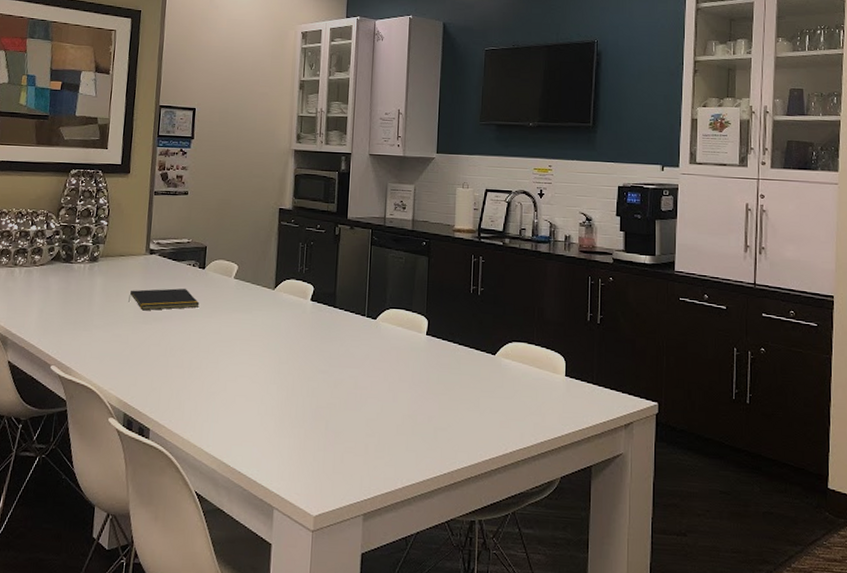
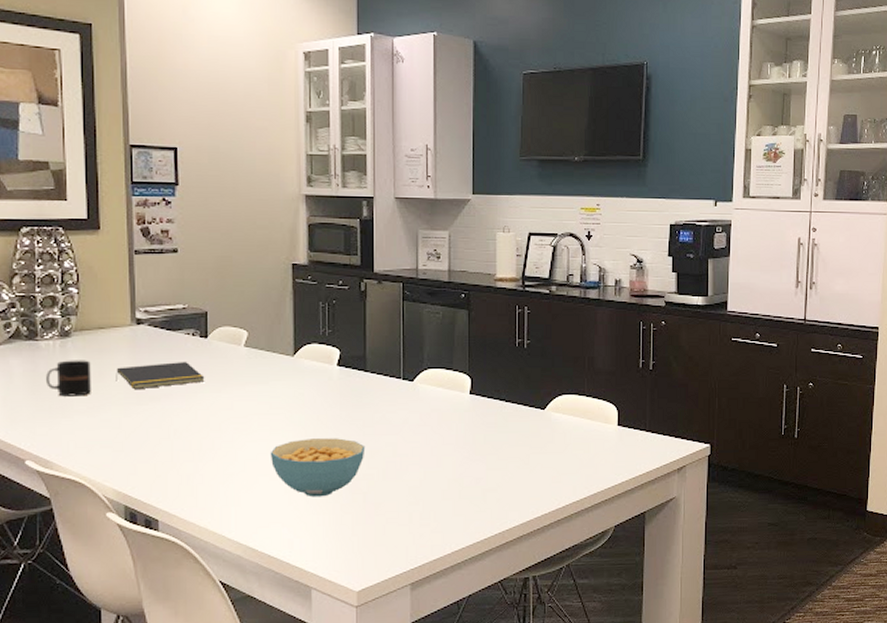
mug: none [75,281,111,313] -> present [46,360,91,397]
cereal bowl: none [247,365,330,421] -> present [270,438,366,497]

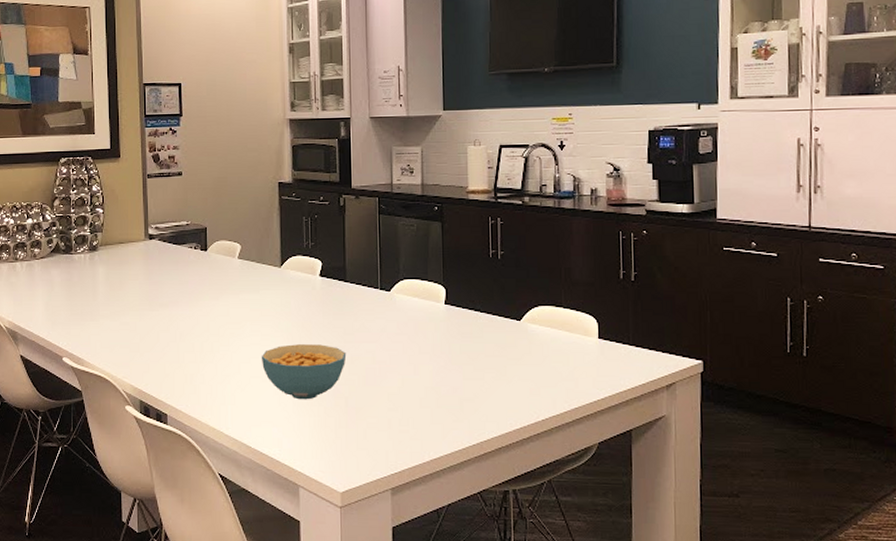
mug: present [46,360,91,397] -> none [79,271,113,303]
notepad: present [116,361,205,390] -> none [133,271,205,297]

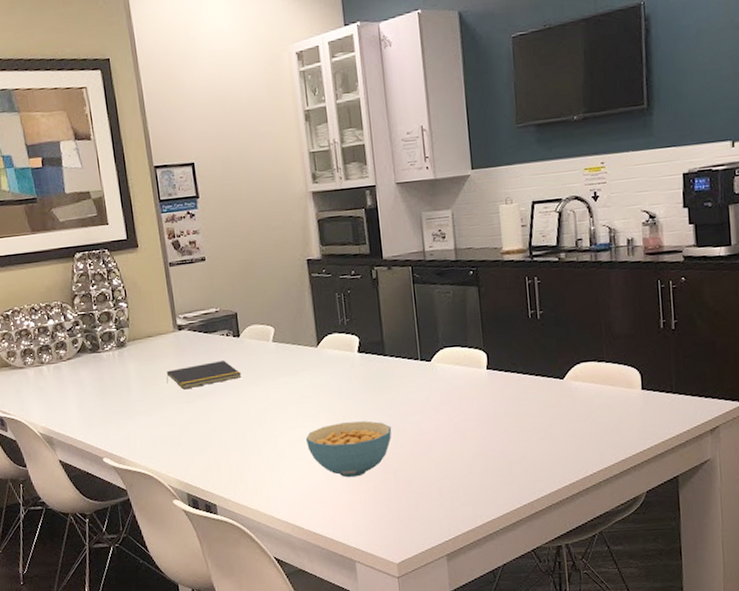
notepad: none [133,271,205,297] -> present [166,359,242,390]

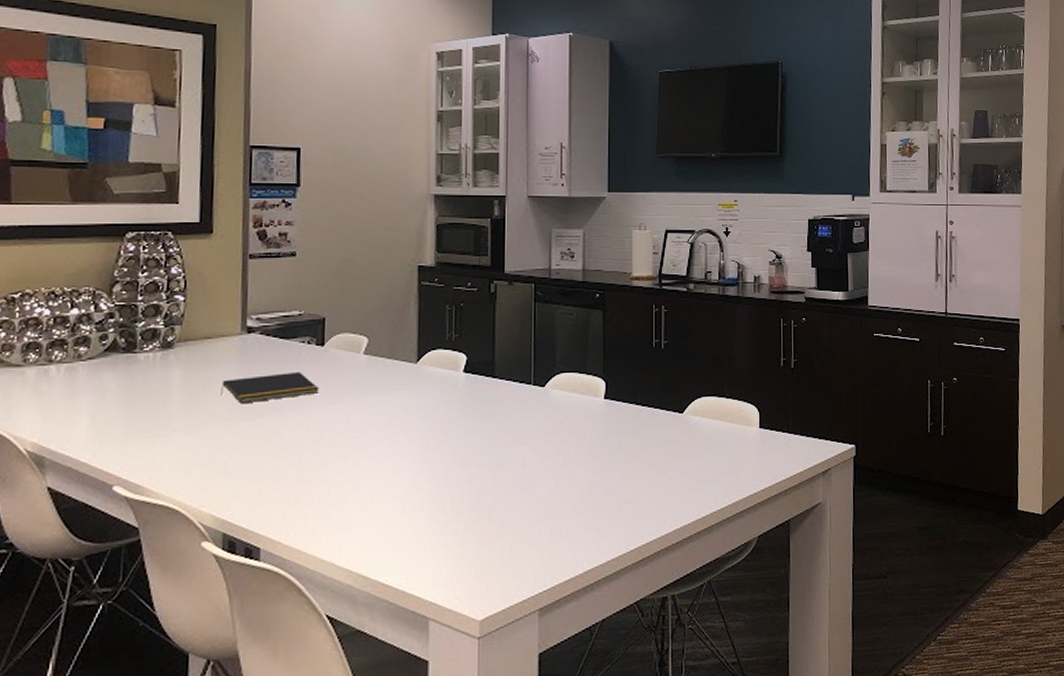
cereal bowl: present [305,421,392,478] -> none [387,450,492,517]

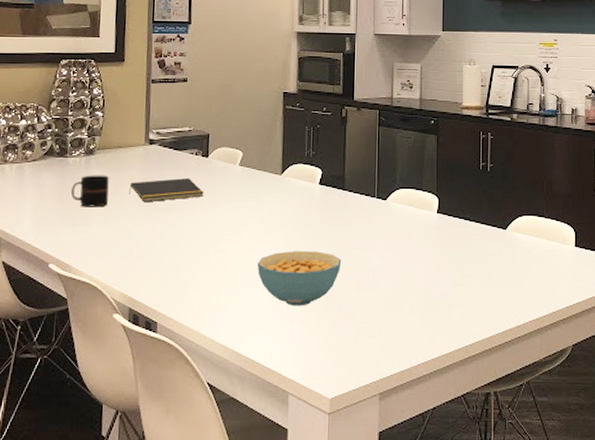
mug: none [143,373,194,414] -> present [71,175,109,207]
cereal bowl: none [387,450,492,517] -> present [257,251,342,306]

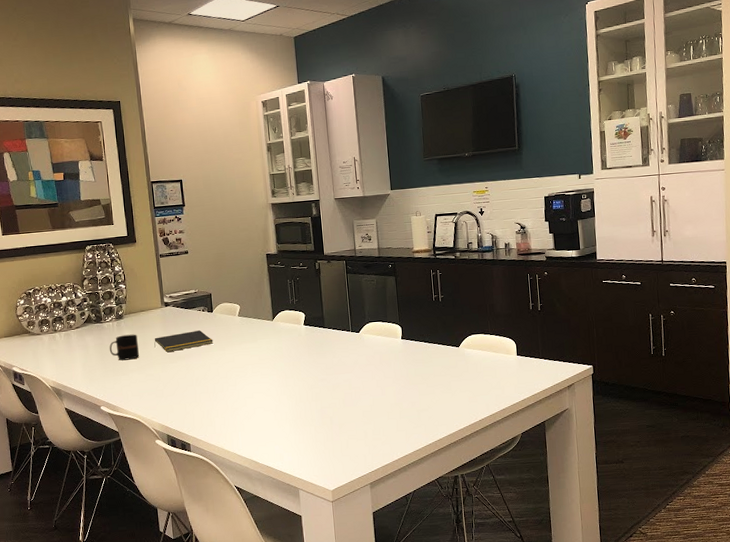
cereal bowl: present [257,251,342,306] -> none [262,378,329,422]

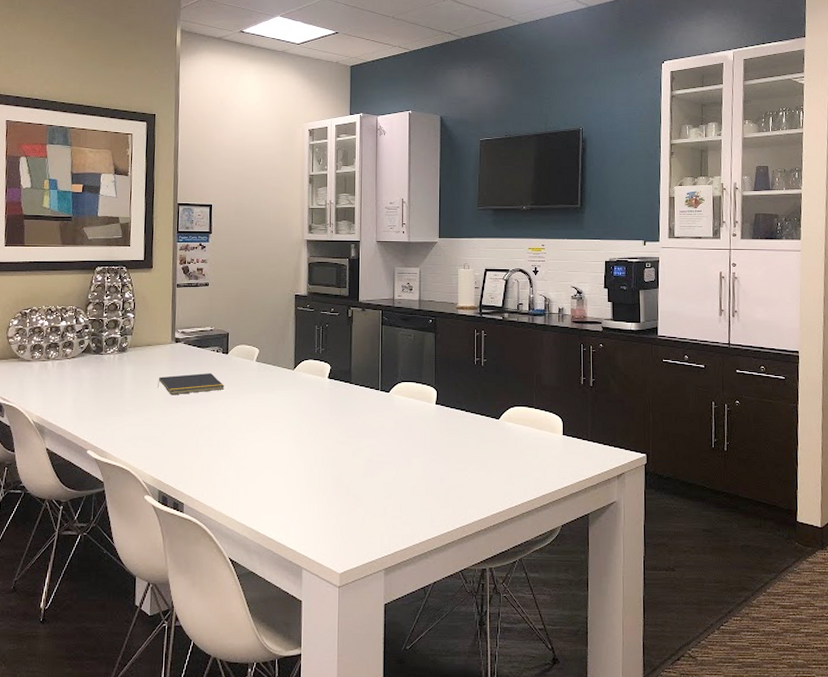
mug: present [109,334,139,361] -> none [107,370,140,400]

